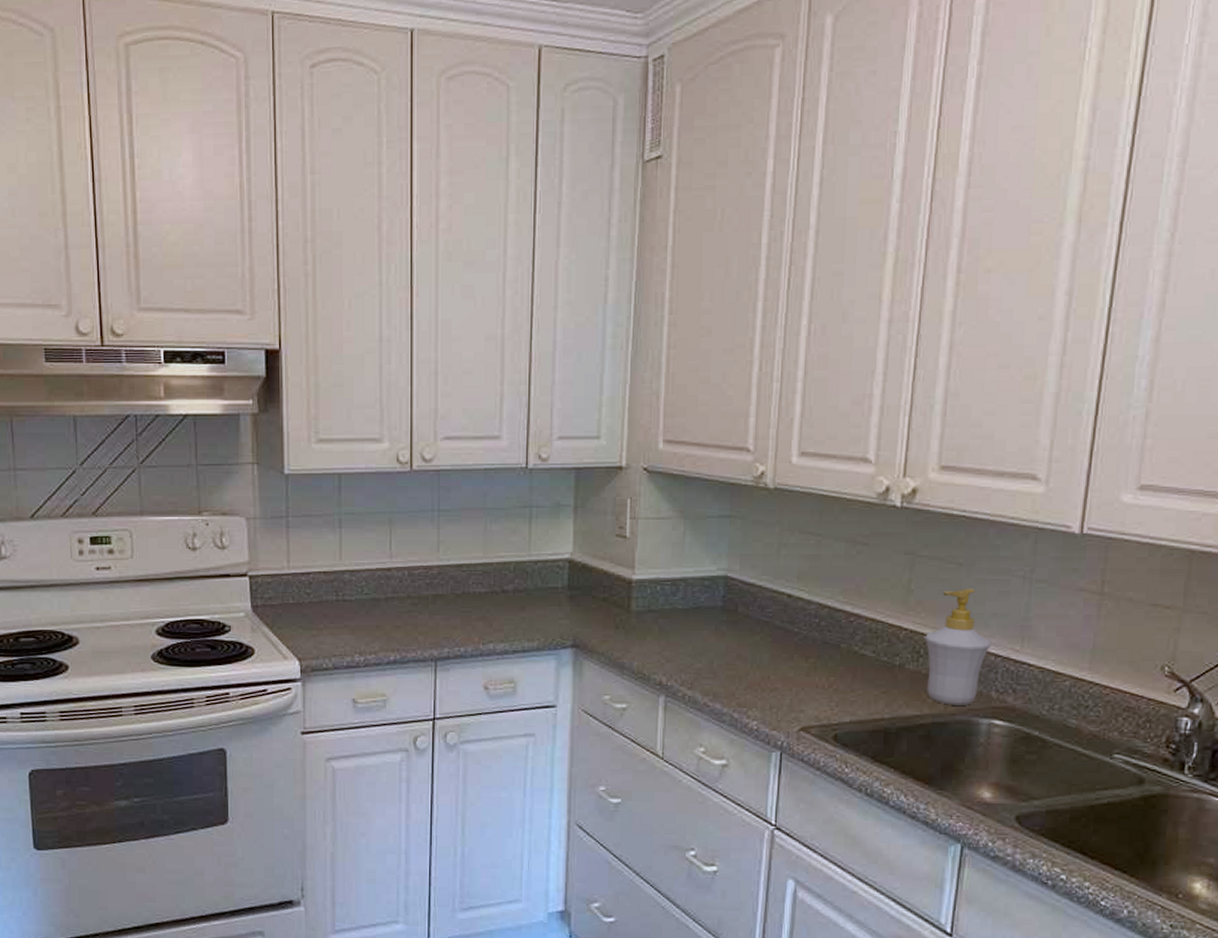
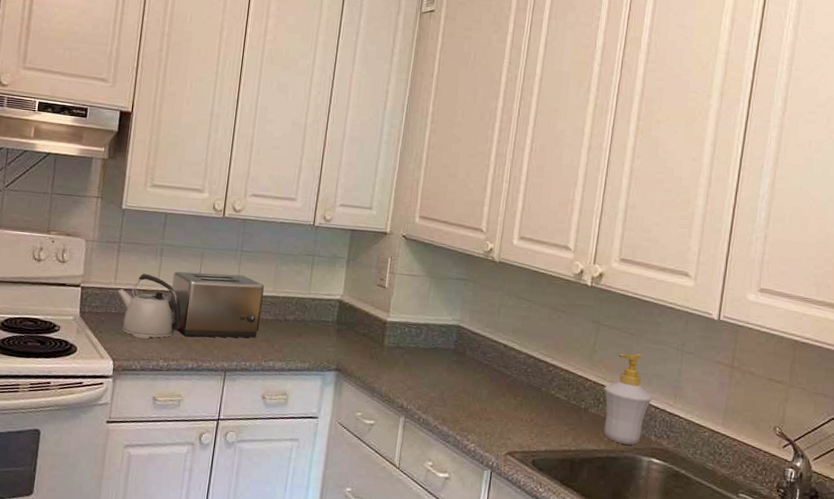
kettle: none [292,551,374,631] -> present [117,273,181,339]
toaster: none [358,541,472,624] -> present [170,271,264,338]

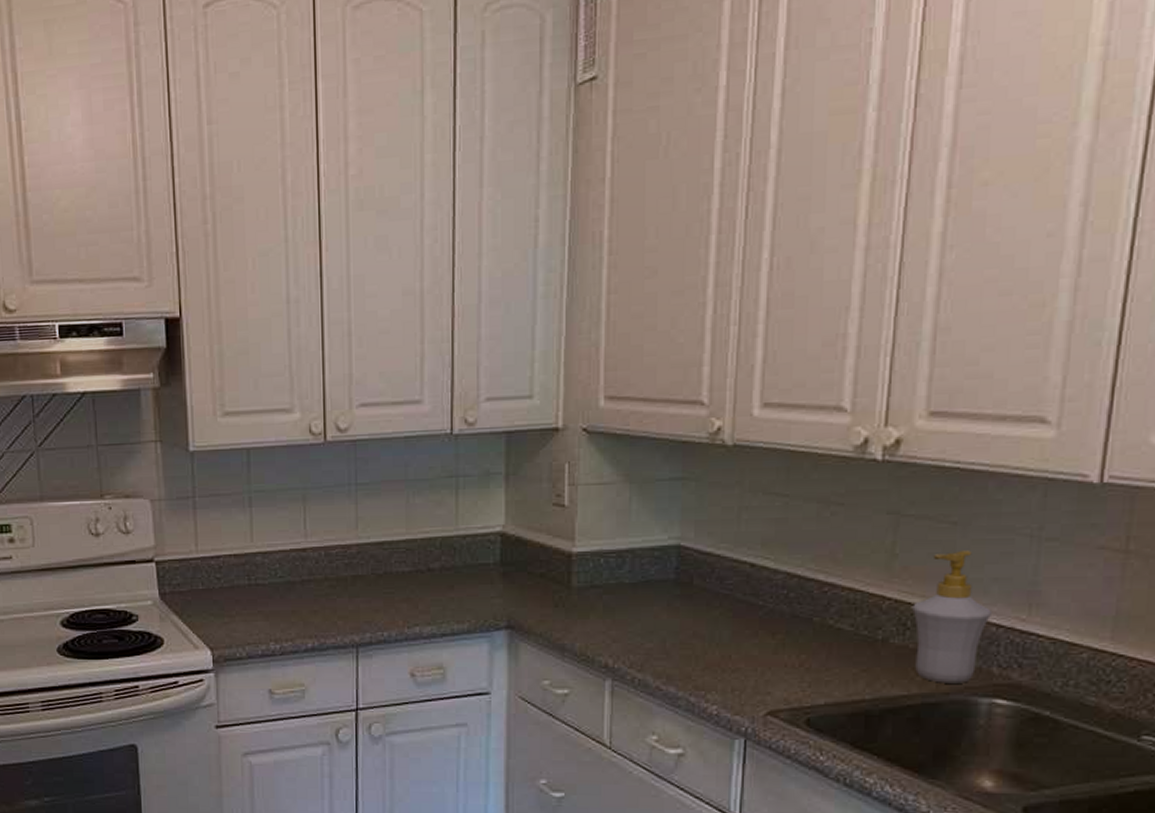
kettle: present [117,273,181,339] -> none [201,533,290,618]
toaster: present [170,271,264,338] -> none [270,518,395,609]

